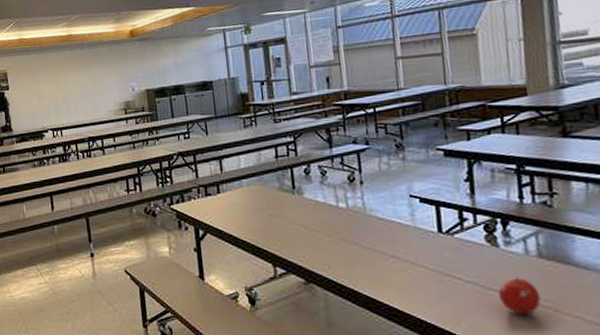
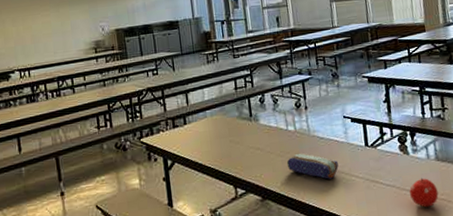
pencil case: none [336,234,402,268] -> present [286,152,339,180]

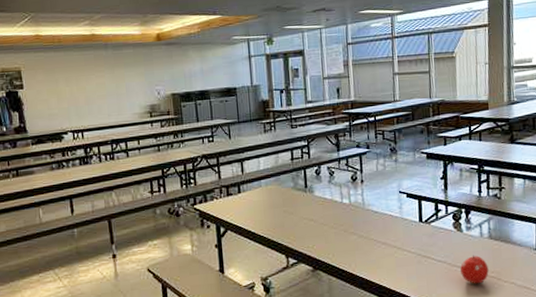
pencil case: present [286,152,339,180] -> none [339,225,391,253]

